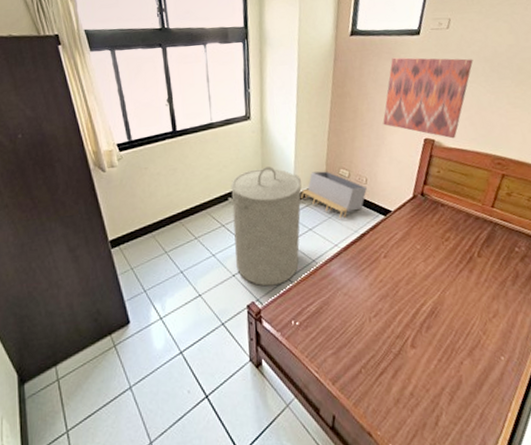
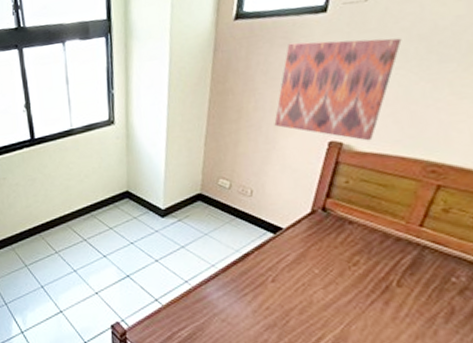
laundry hamper: present [228,166,302,287] -> none [90,176,173,307]
storage bin: present [301,171,367,219] -> none [172,181,252,236]

